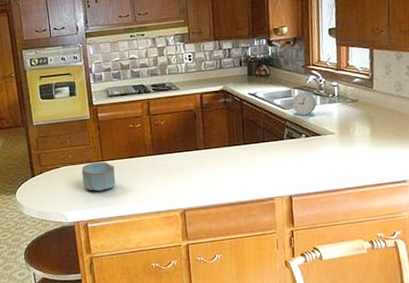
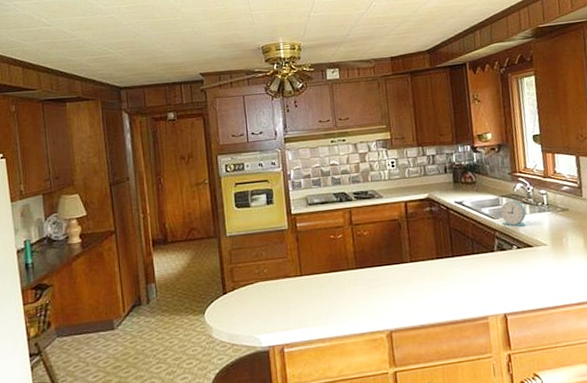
bowl: present [81,161,116,192] -> none [278,276,316,311]

